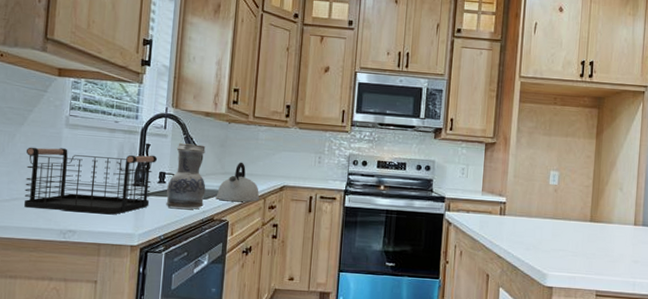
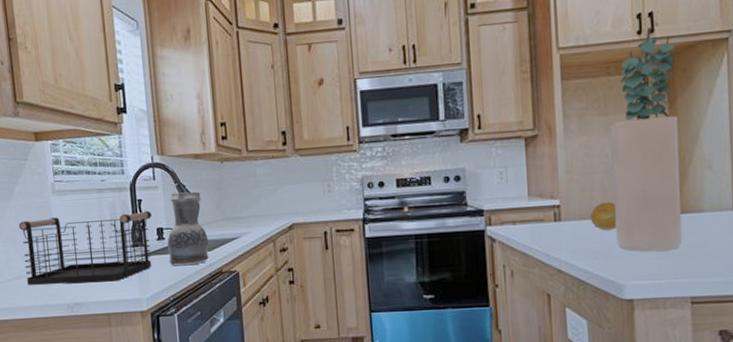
kettle: present [216,162,260,203] -> none [220,204,269,250]
fruit: none [528,205,548,229] -> present [590,202,616,231]
vase: none [545,72,606,251] -> present [609,26,683,252]

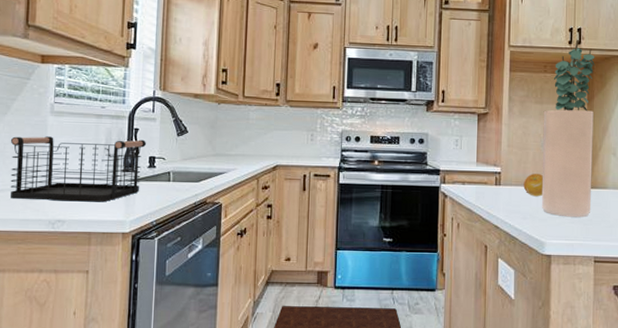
ceramic jug: present [167,191,209,267] -> none [157,125,197,194]

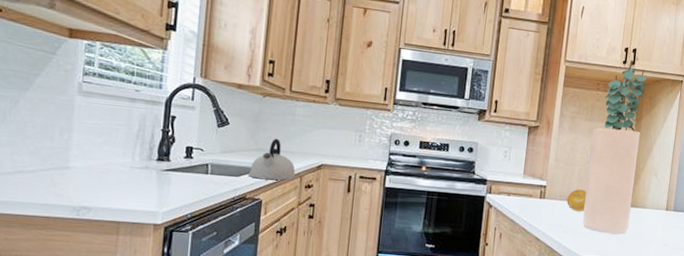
dish rack: present [10,136,146,202] -> none [30,115,183,191]
kettle: none [208,143,253,184] -> present [248,138,296,181]

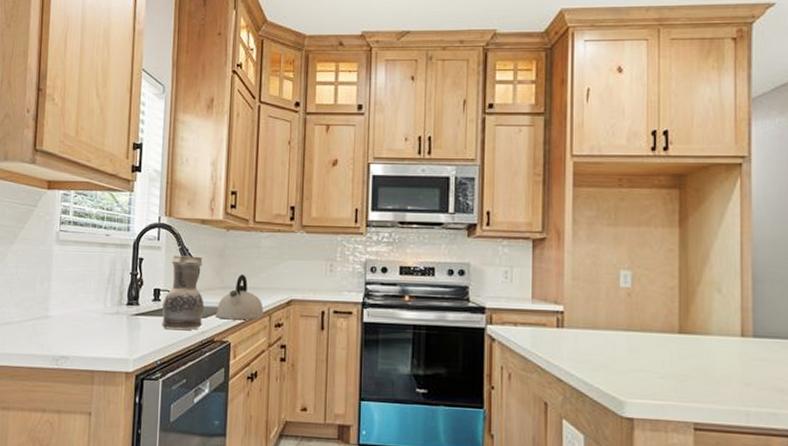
ceramic jug: none [193,115,238,188] -> present [162,254,204,331]
fruit: present [566,189,586,212] -> none [594,314,620,343]
vase: present [582,59,647,235] -> none [618,144,688,372]

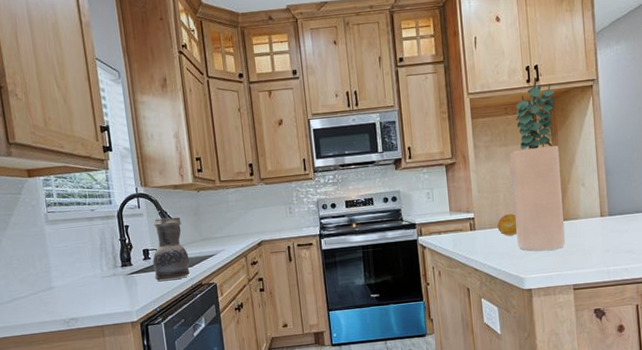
kettle: present [215,274,265,321] -> none [200,226,241,266]
fruit: none [594,314,620,343] -> present [497,214,517,237]
vase: none [618,144,688,372] -> present [509,76,565,252]

